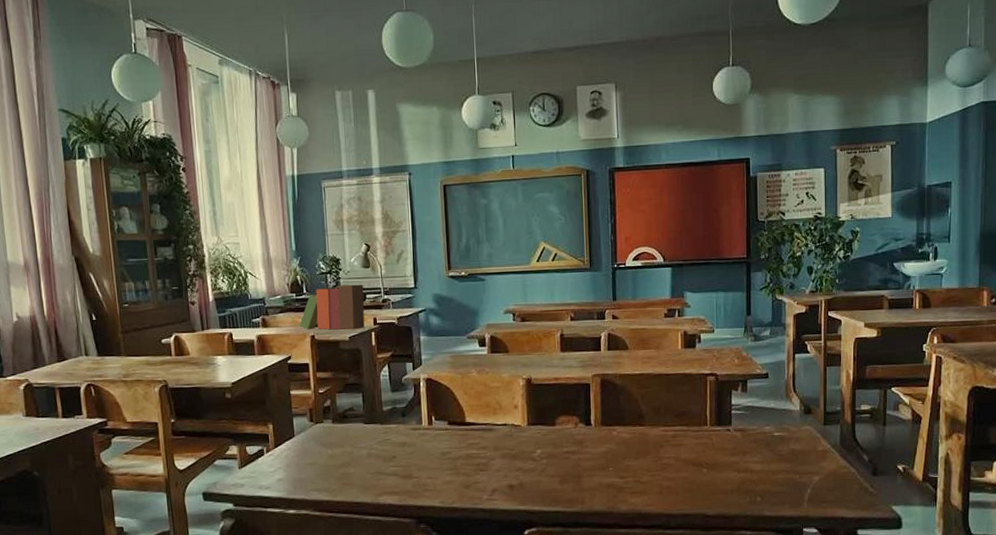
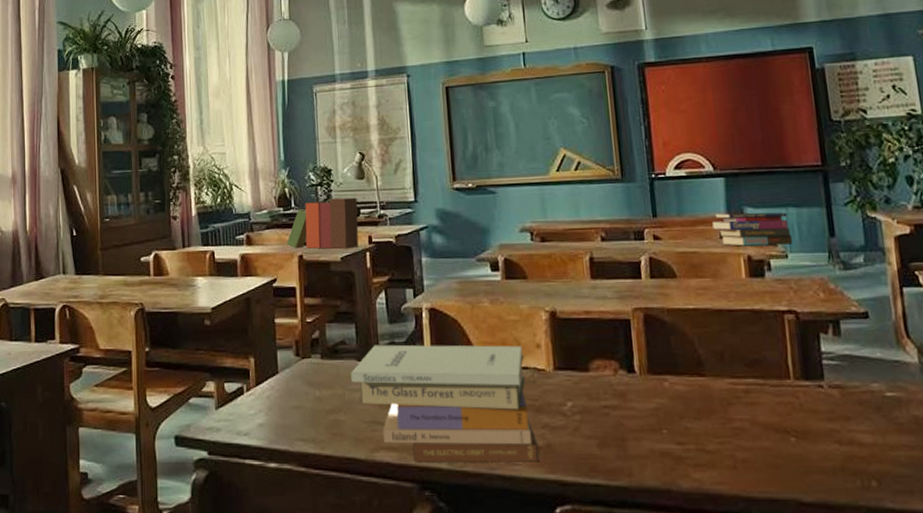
books: none [358,407,513,503] -> present [351,344,540,462]
books: none [659,296,719,324] -> present [712,212,793,247]

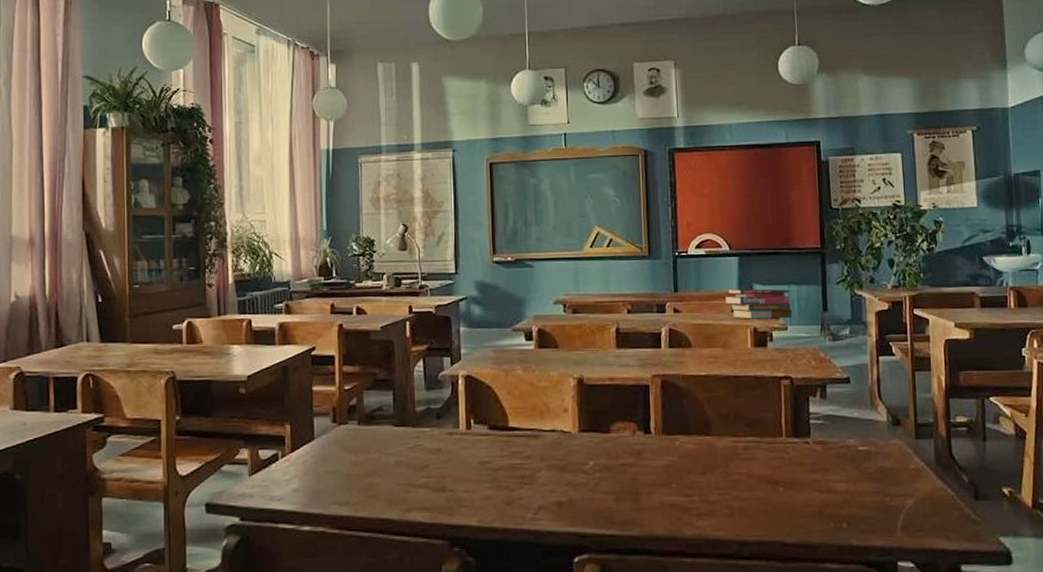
books: present [286,197,359,250] -> none [326,268,400,319]
books: present [351,344,540,462] -> none [387,410,562,521]

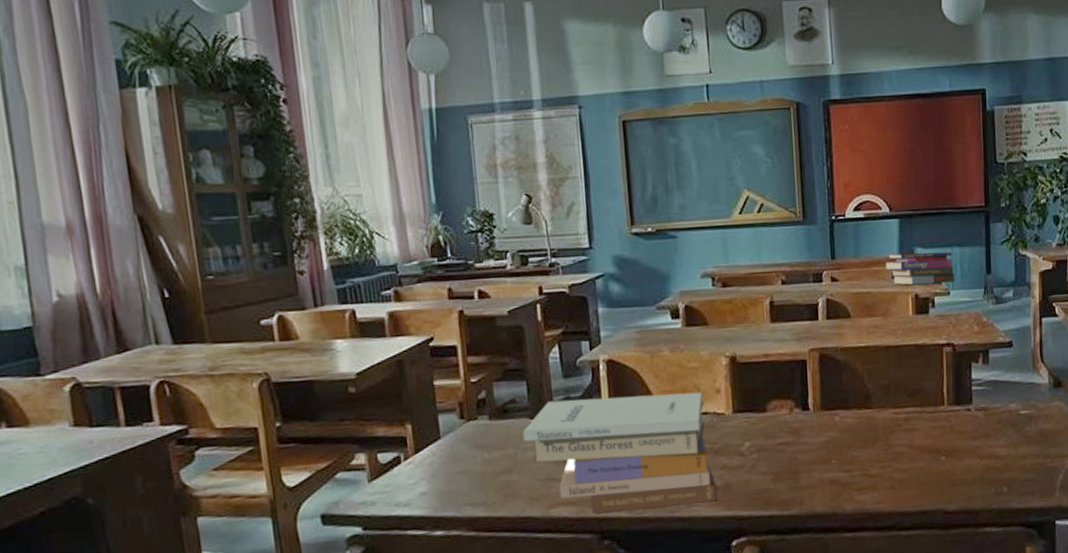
books: none [387,410,562,521] -> present [523,392,718,514]

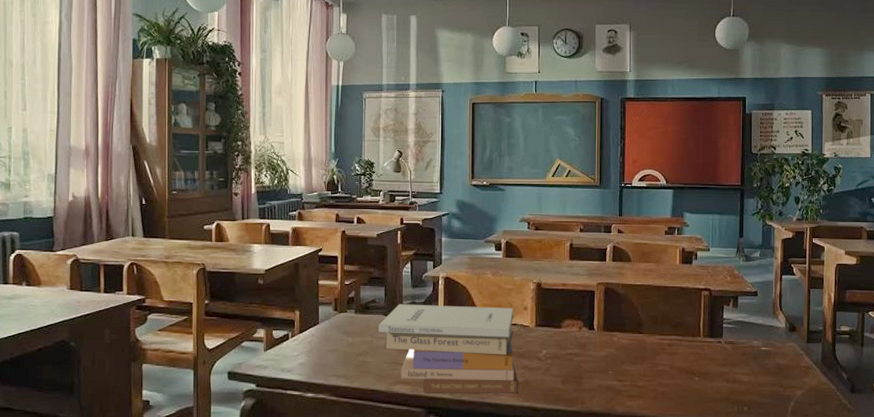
books: present [886,252,955,286] -> none [661,216,715,241]

